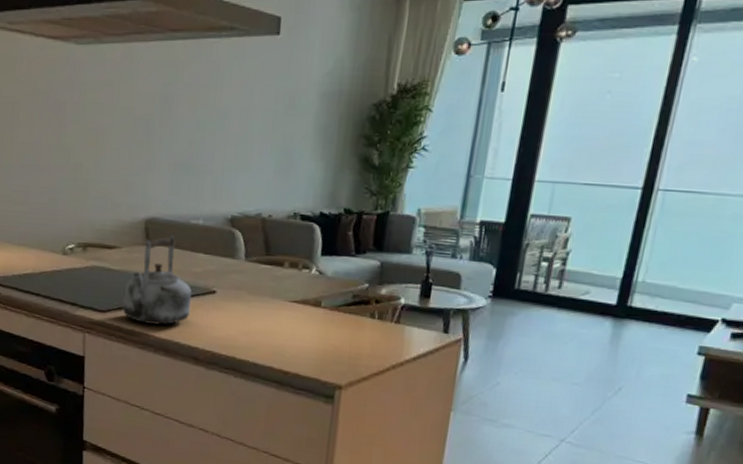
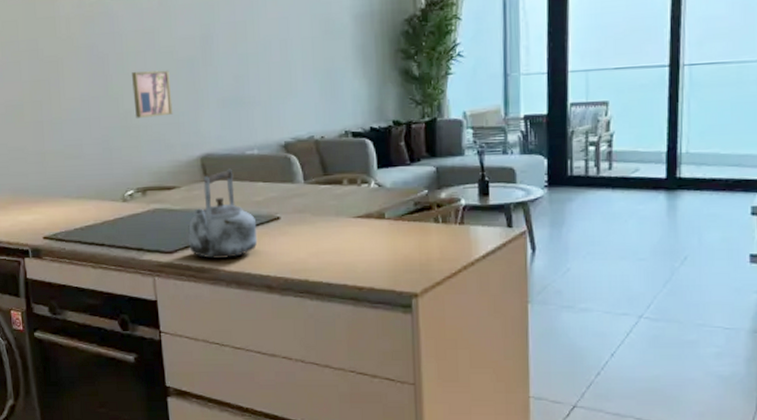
wall art: none [85,124,125,174] -> present [132,70,173,118]

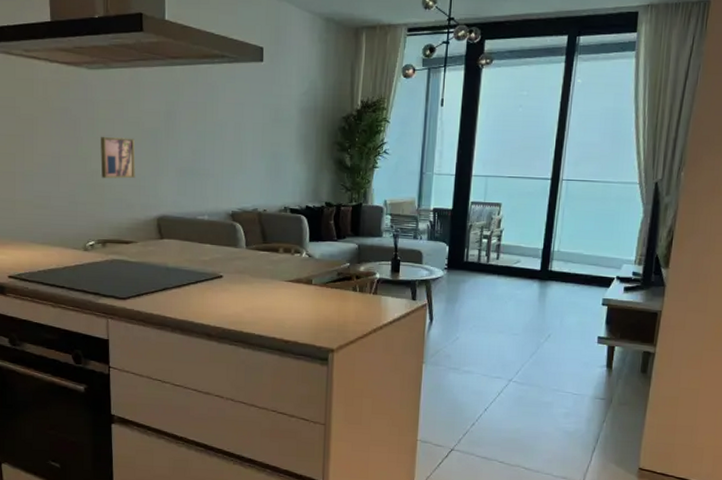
kettle: present [188,168,258,259] -> none [141,230,202,308]

